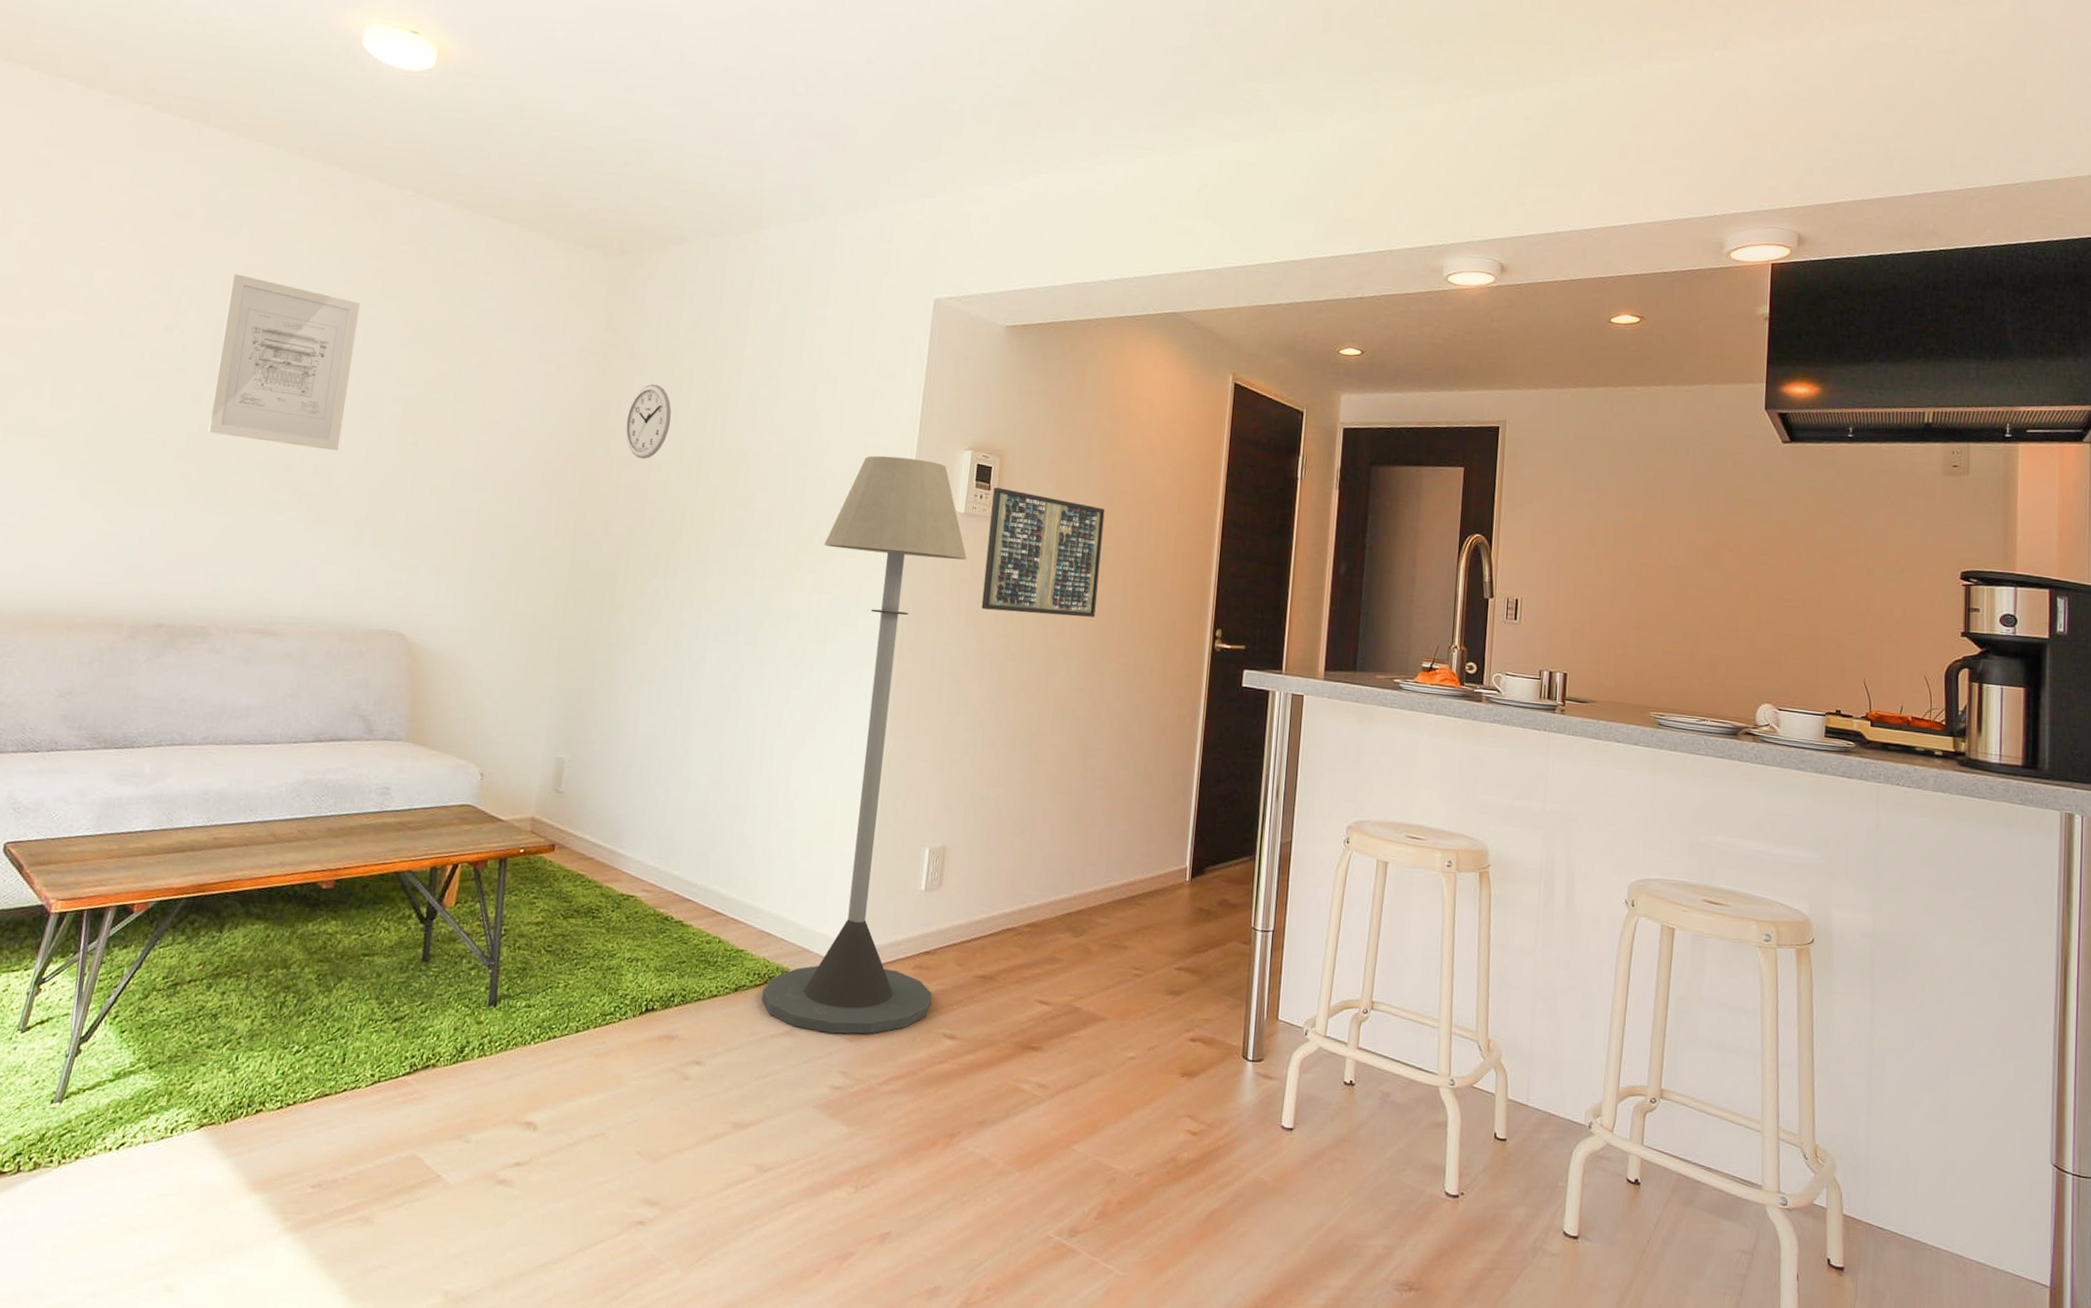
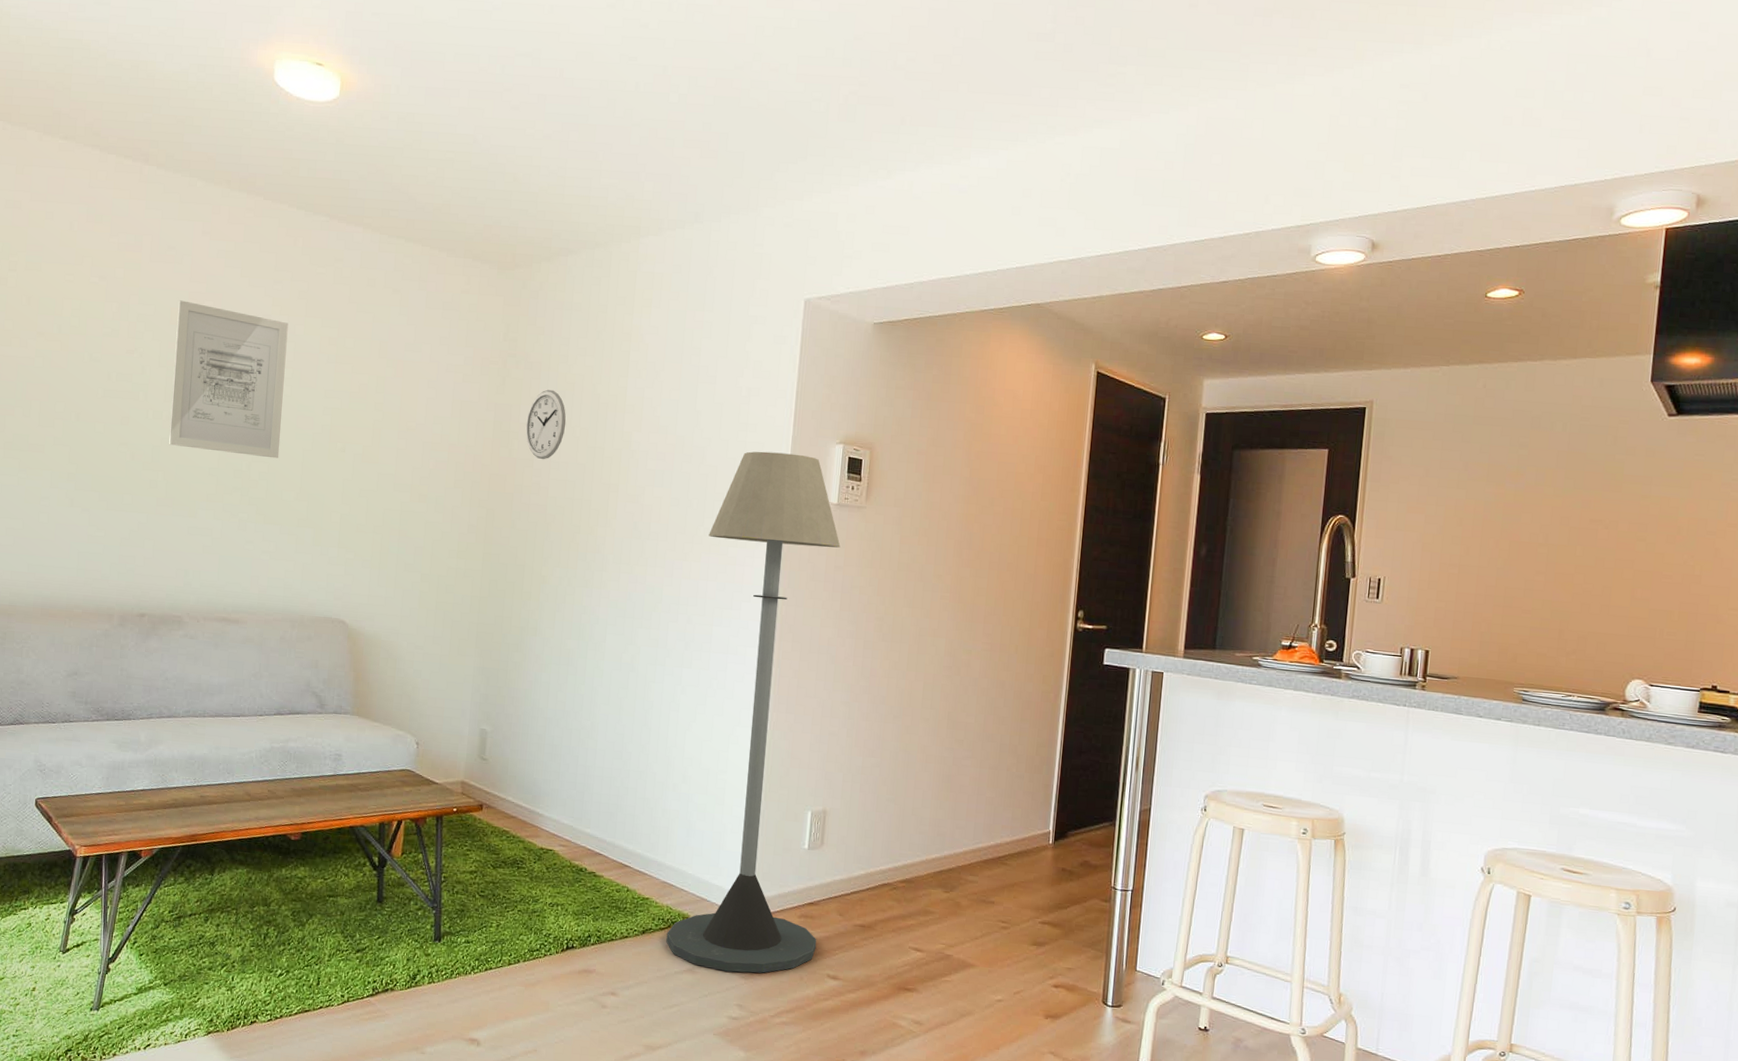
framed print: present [981,487,1105,617] -> none [854,479,971,600]

